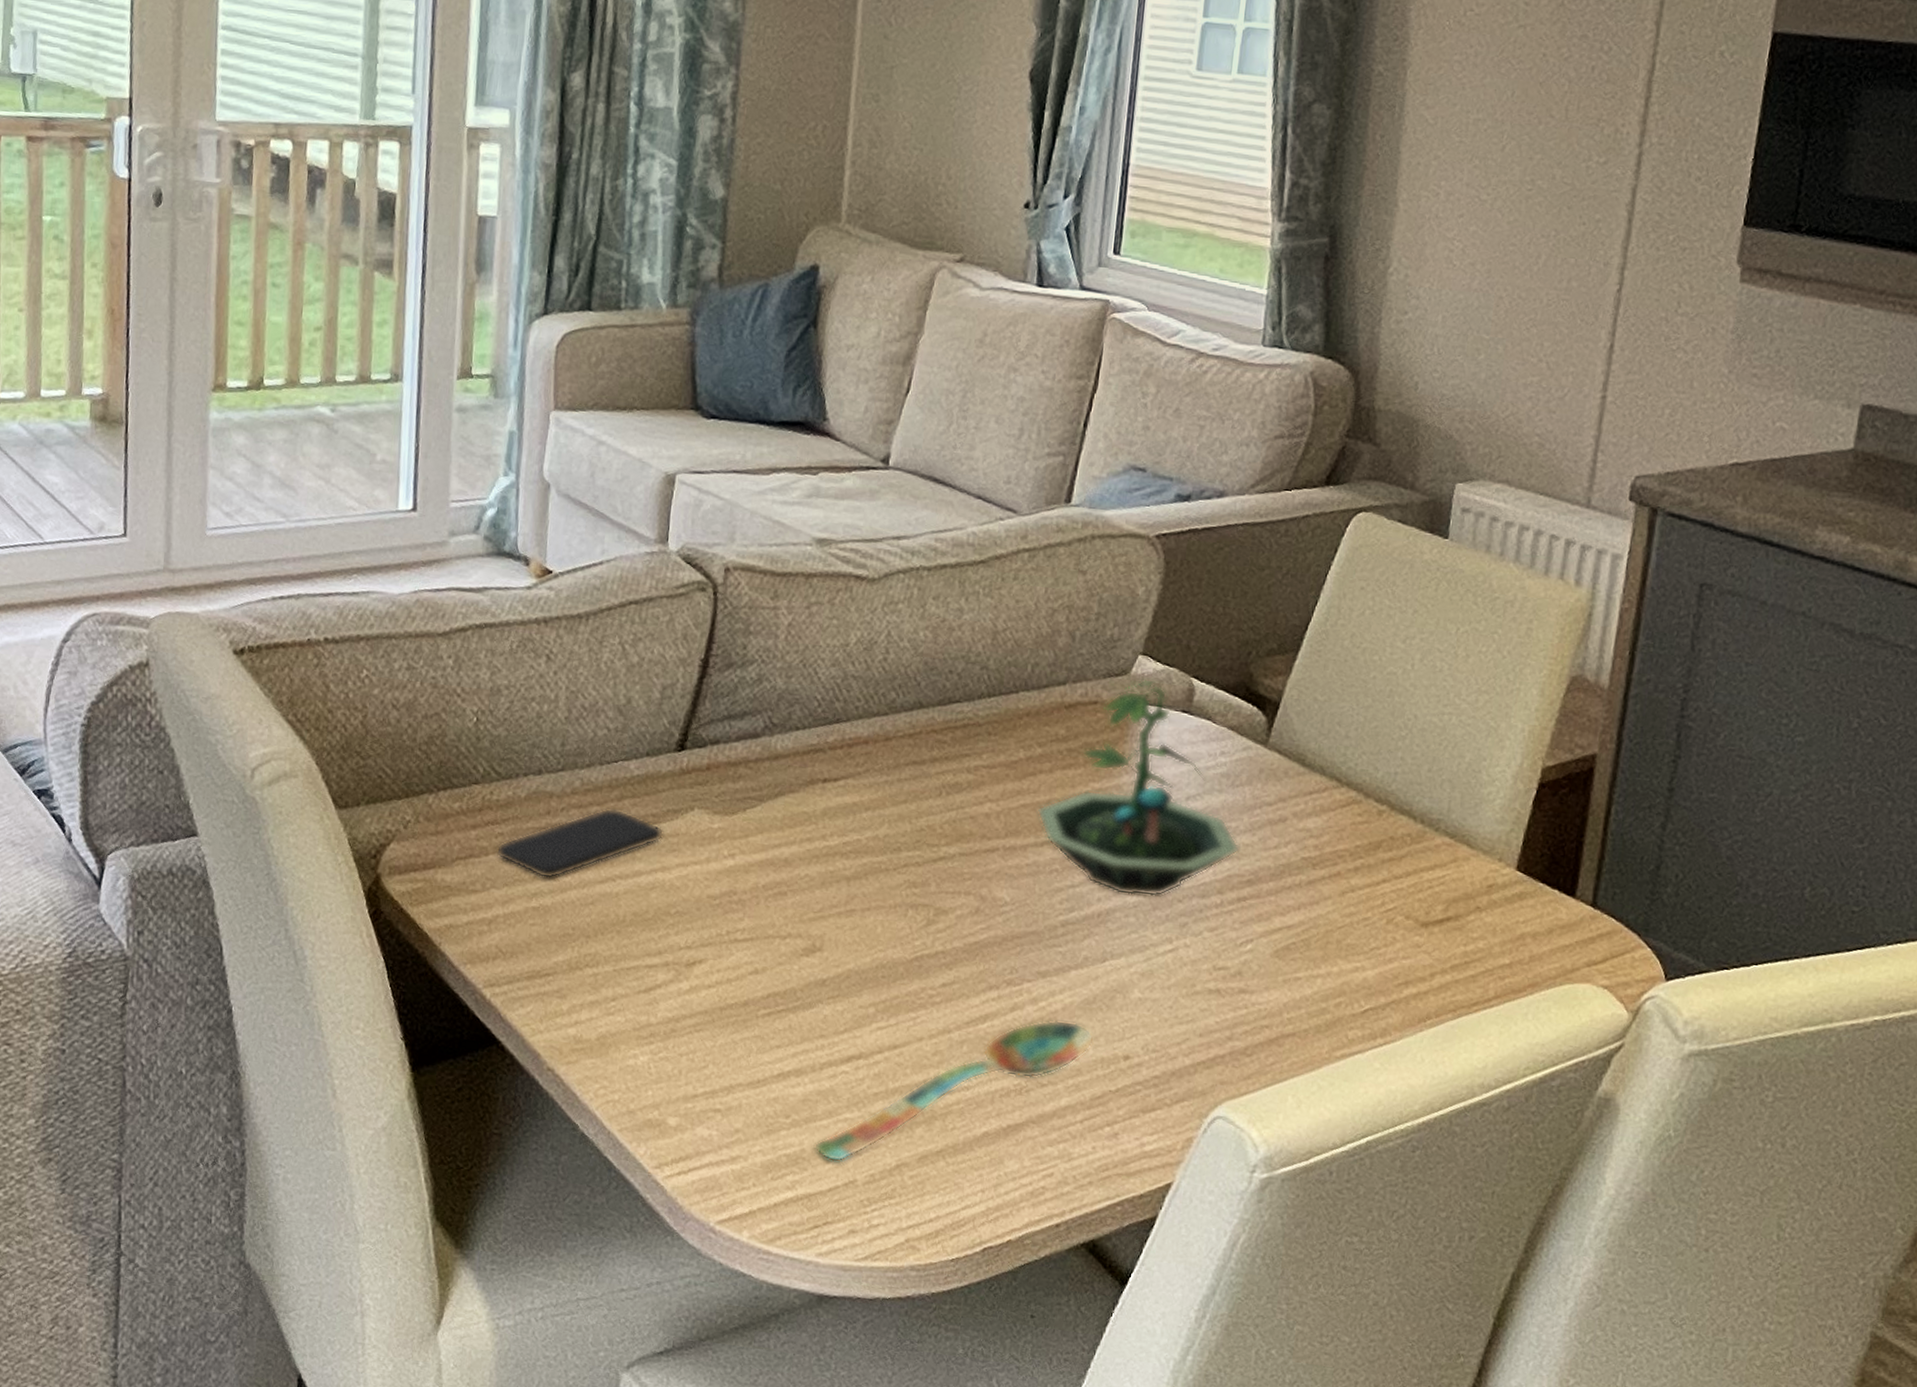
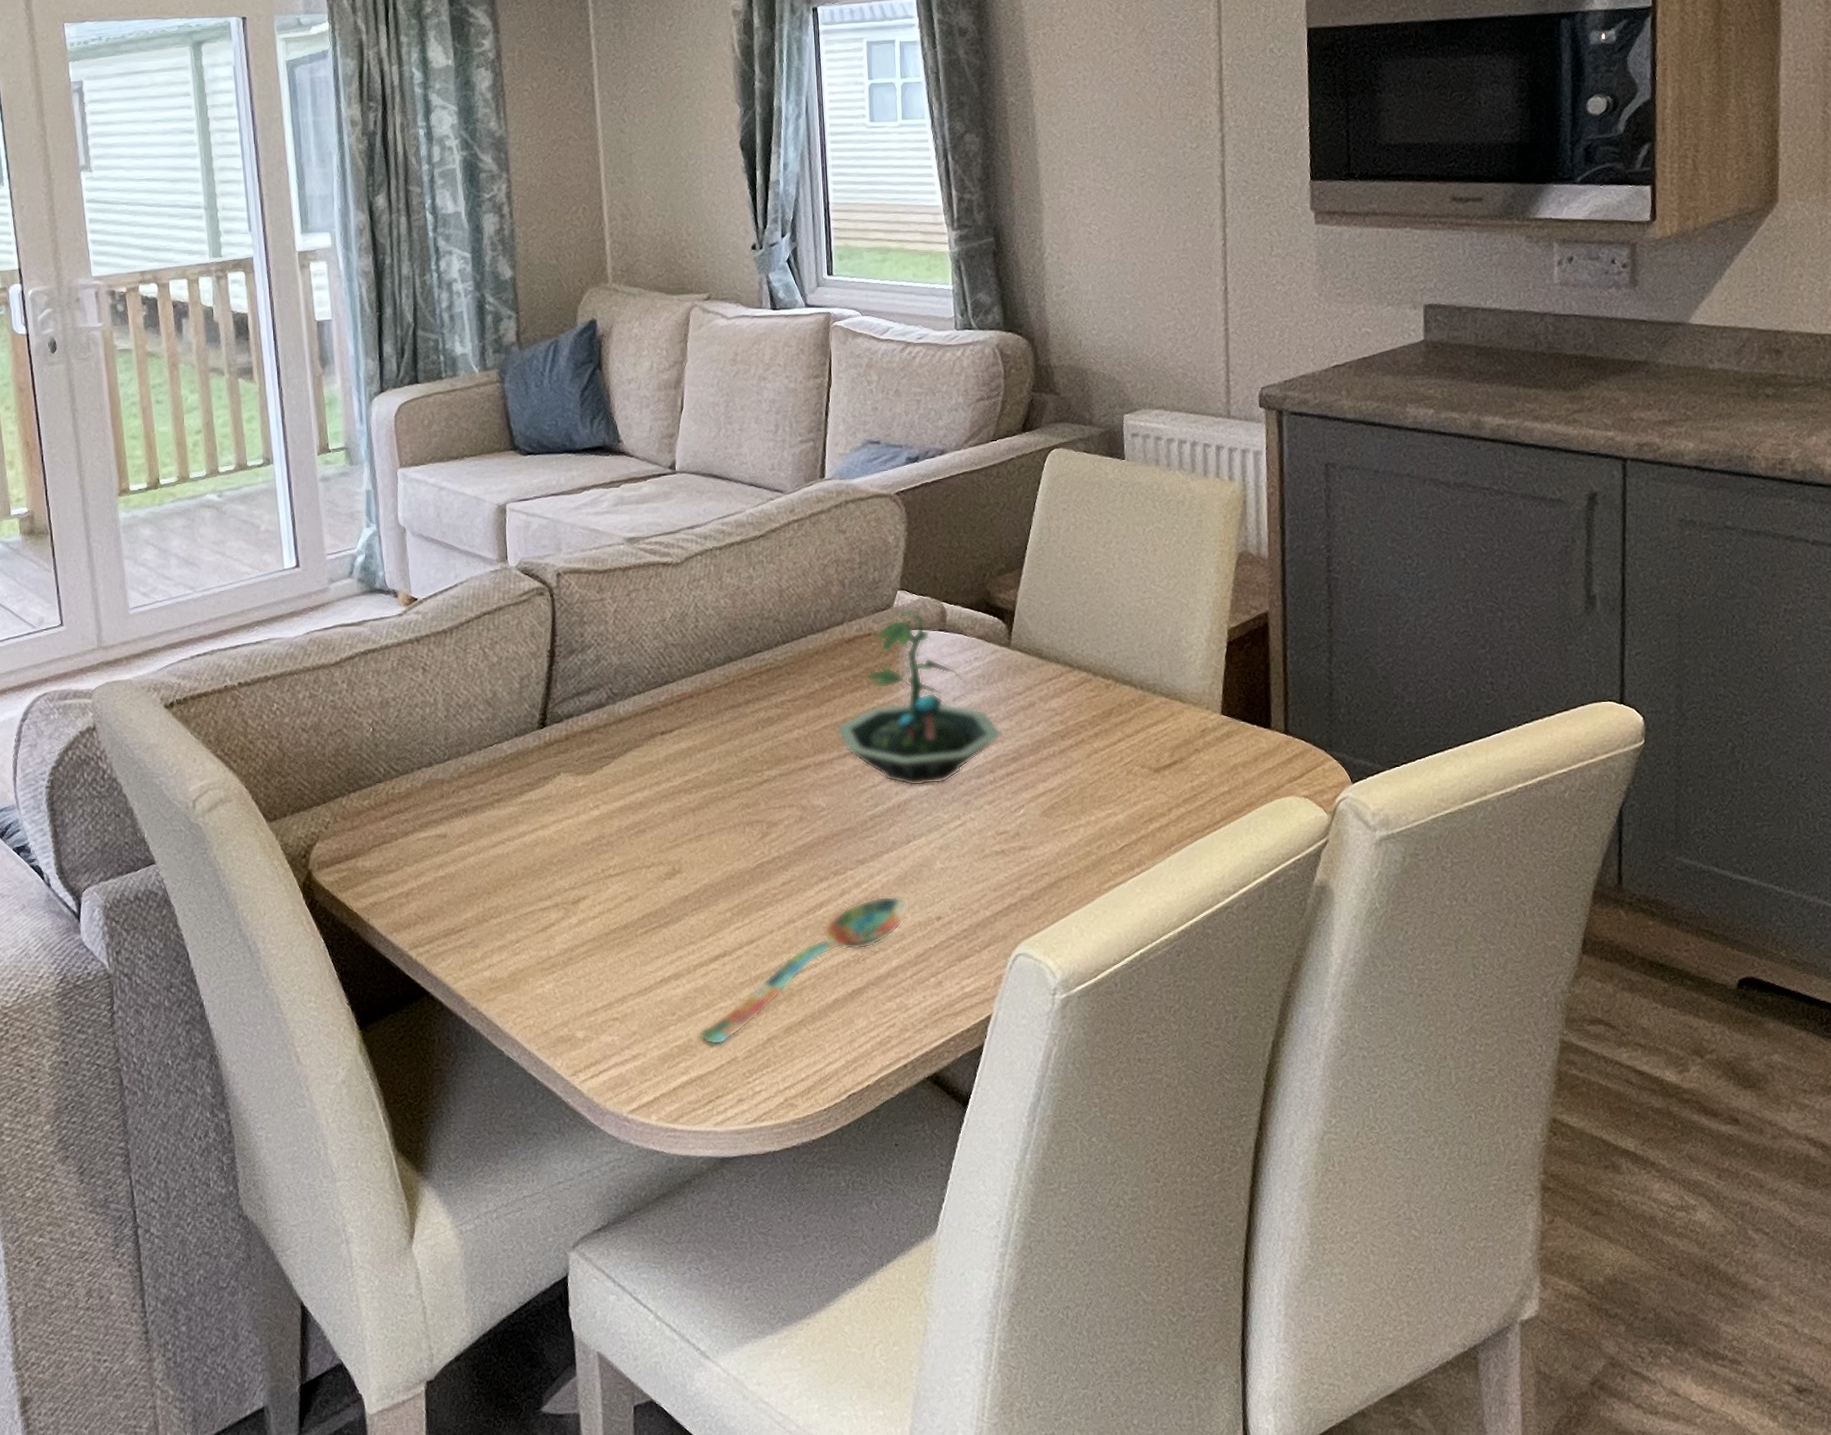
smartphone: present [496,807,664,879] -> none [404,784,539,851]

